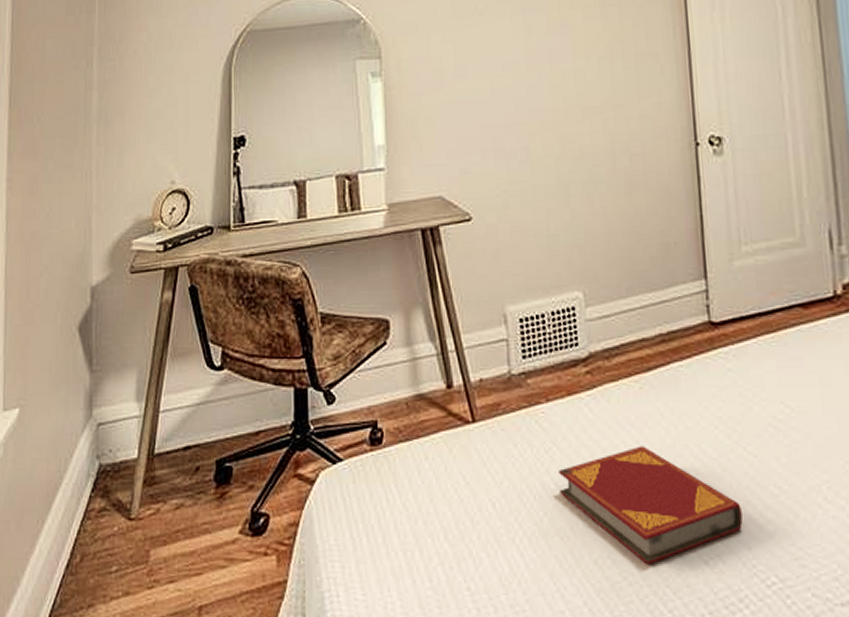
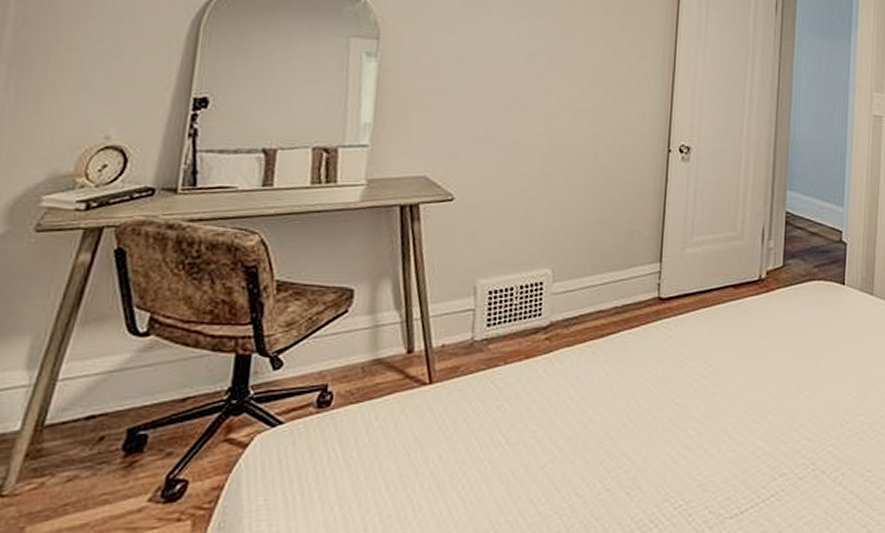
hardback book: present [558,446,743,565] -> none [506,400,663,499]

